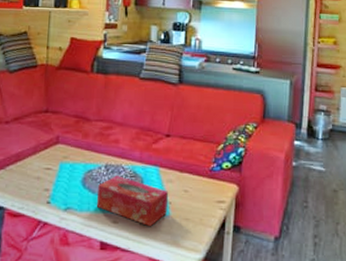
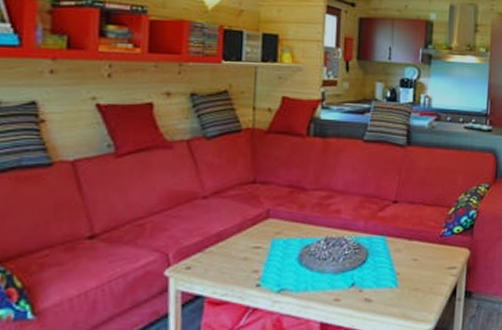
tissue box: present [96,175,169,227] -> none [315,249,397,302]

